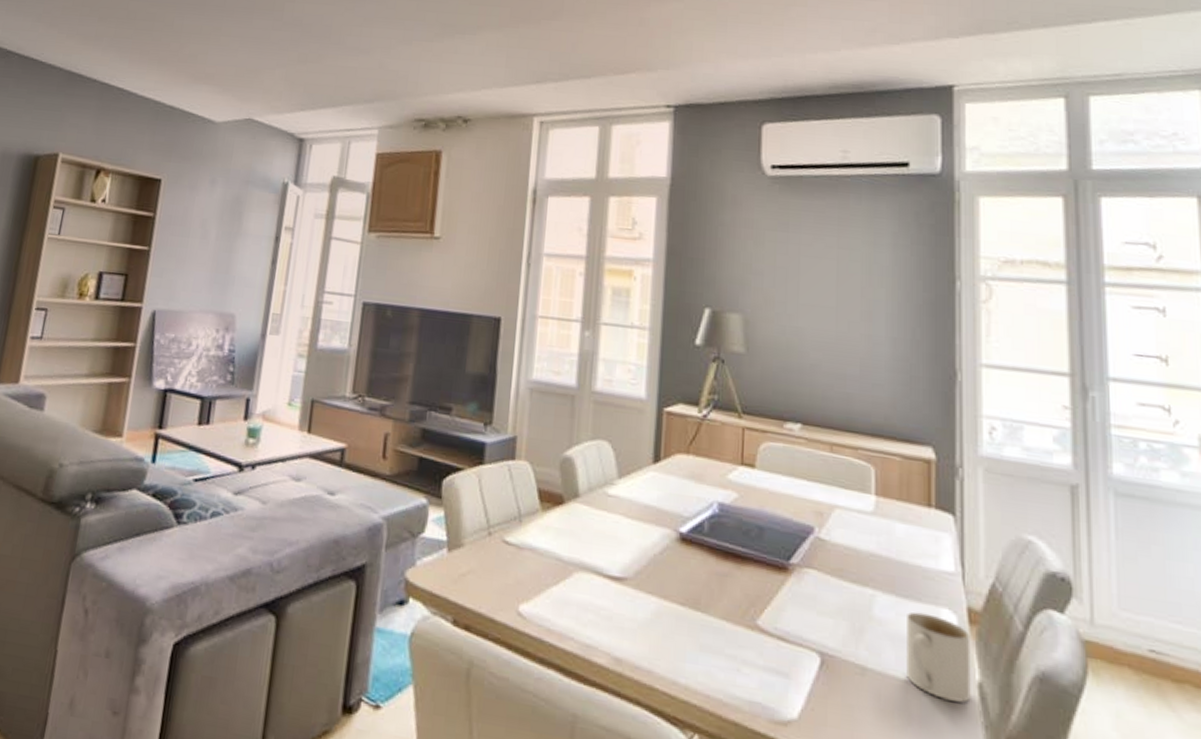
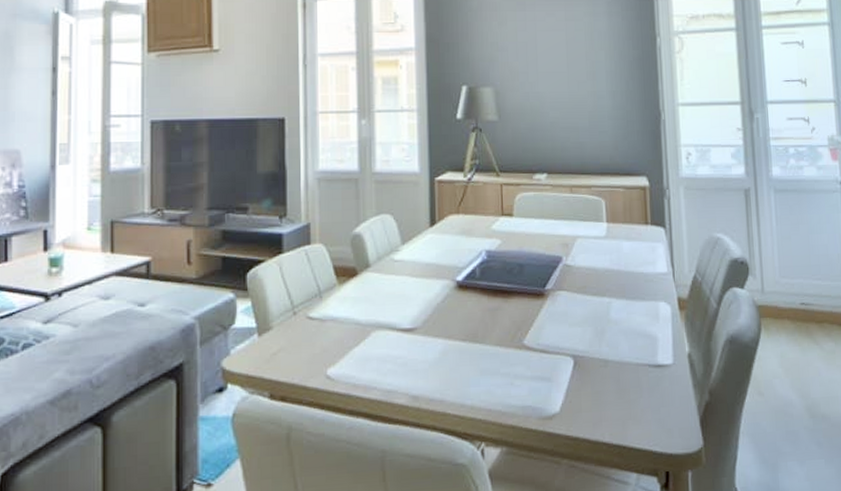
mug: present [905,611,971,703] -> none [635,308,683,372]

